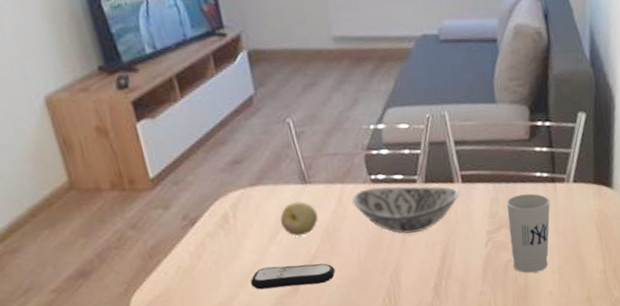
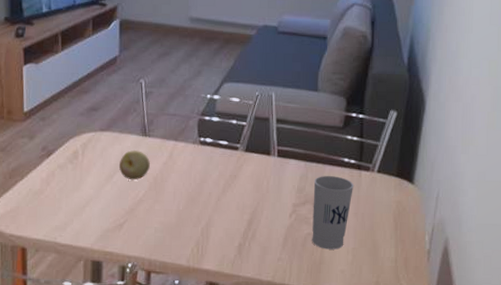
remote control: present [250,263,336,290] -> none [84,202,156,225]
decorative bowl: present [352,186,460,234] -> none [181,148,274,194]

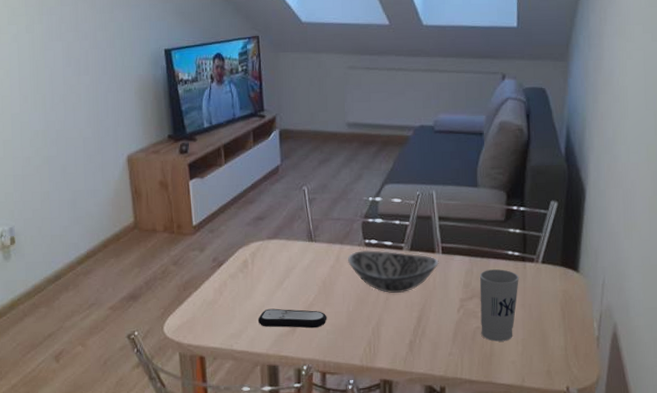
remote control: none [84,202,156,225] -> present [257,308,327,329]
fruit: present [119,149,150,181] -> none [288,255,318,286]
decorative bowl: none [181,148,274,194] -> present [348,249,439,293]

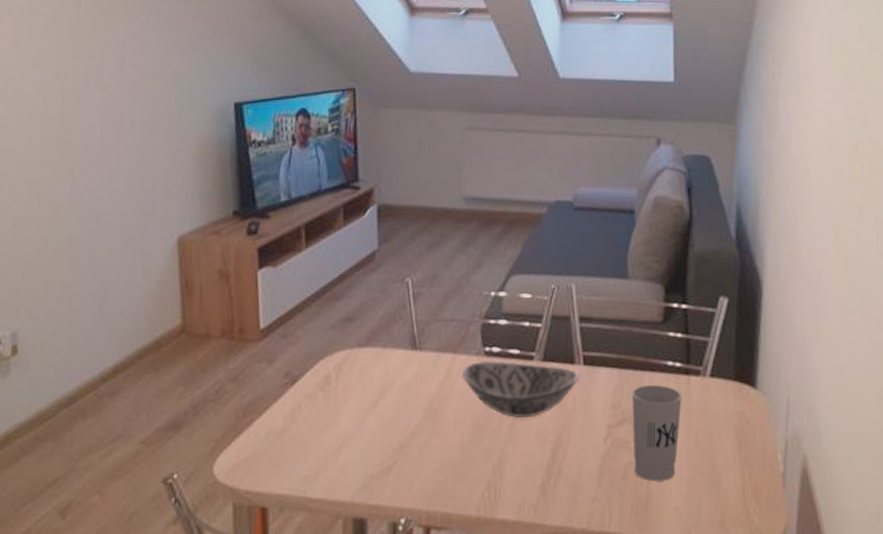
remote control: present [257,308,327,329] -> none [341,439,434,467]

